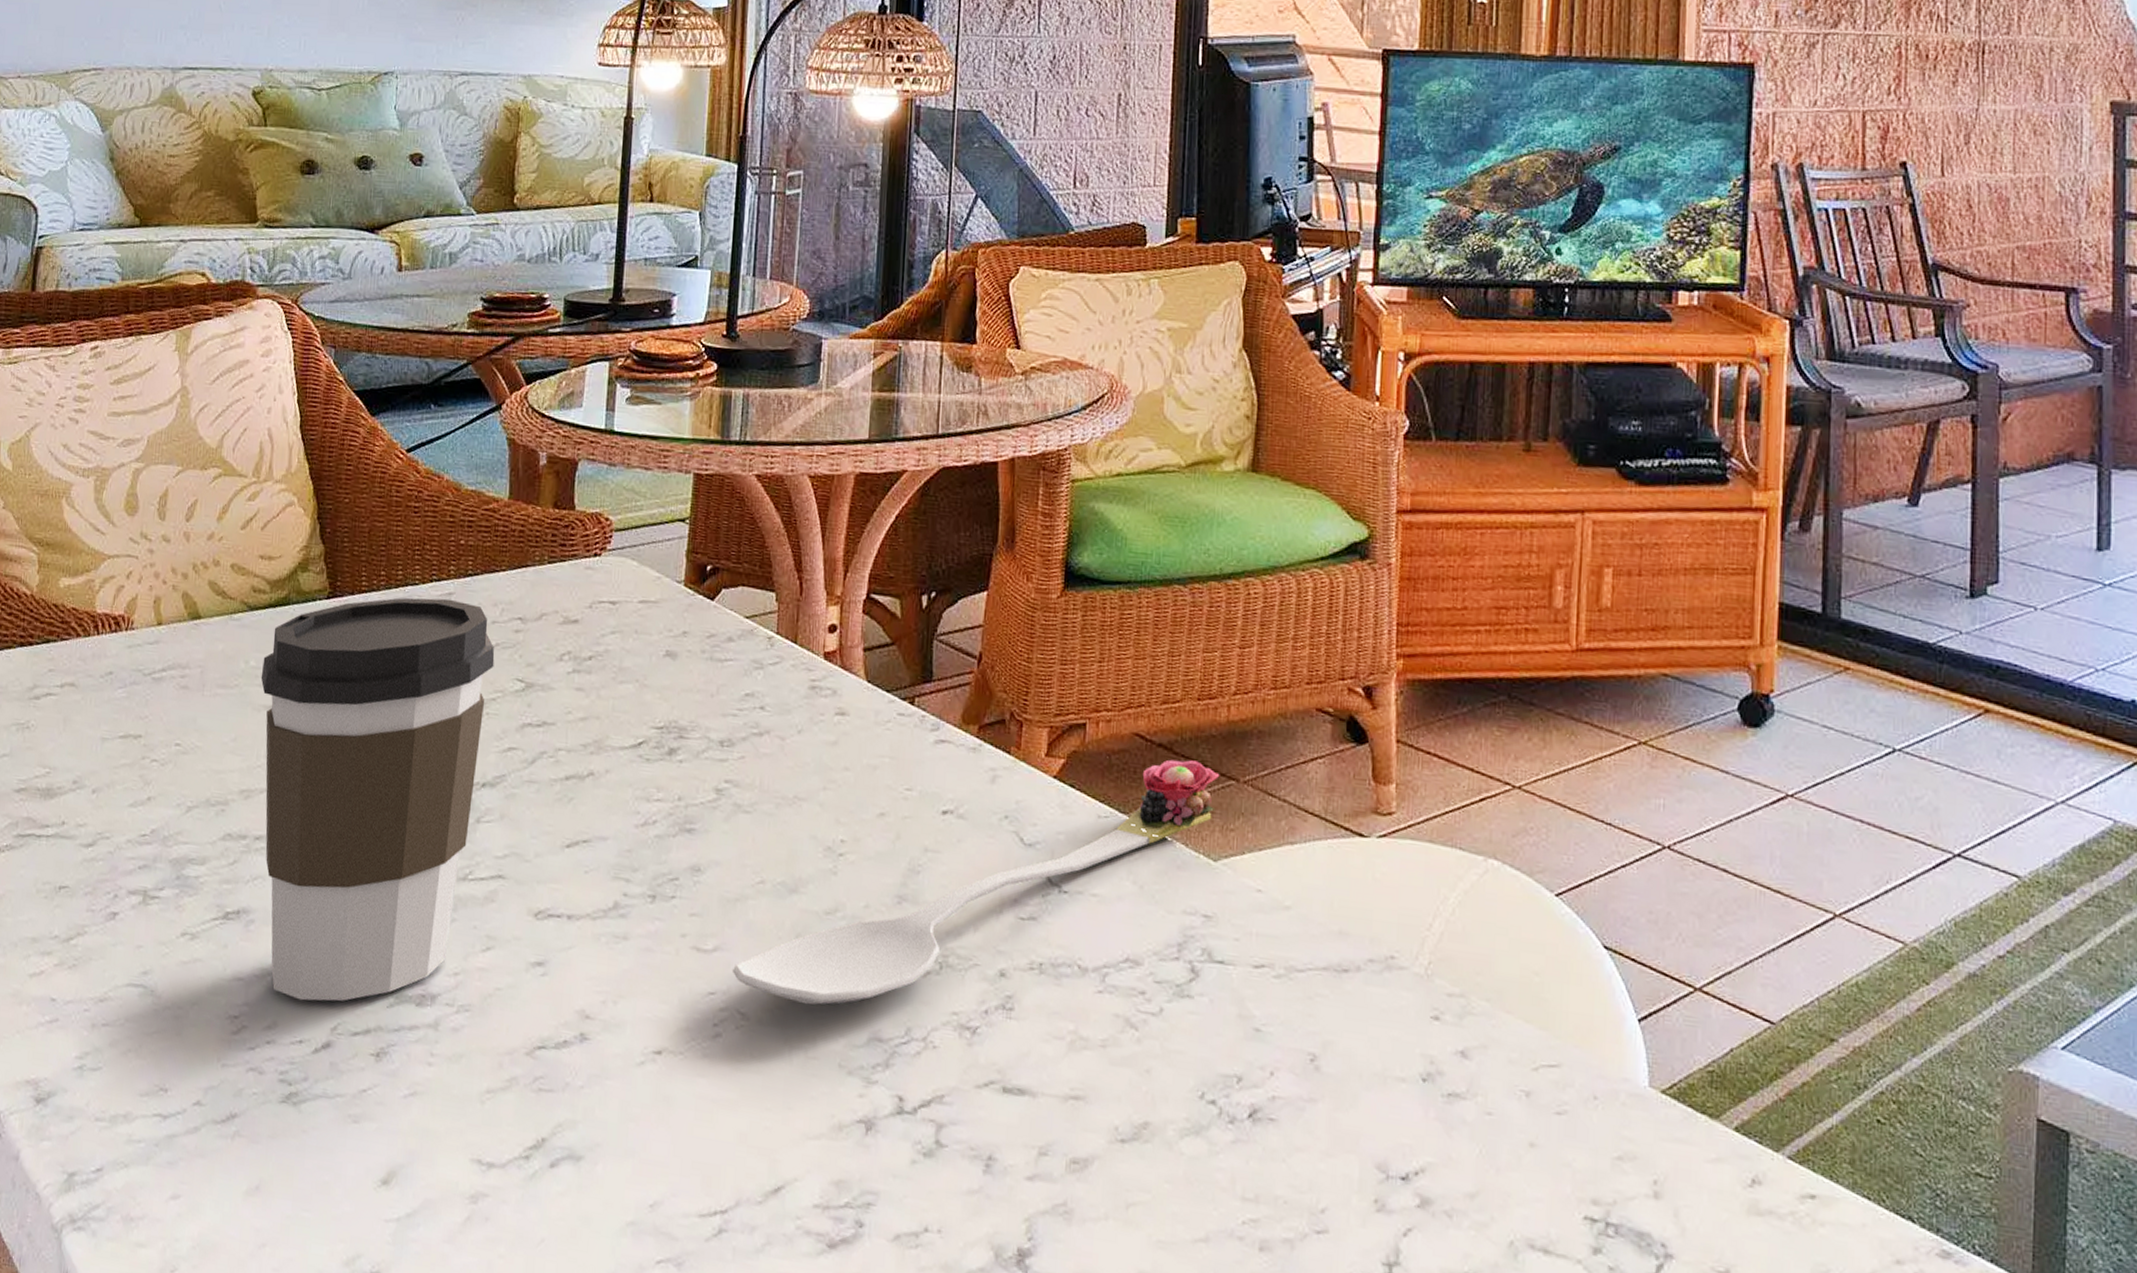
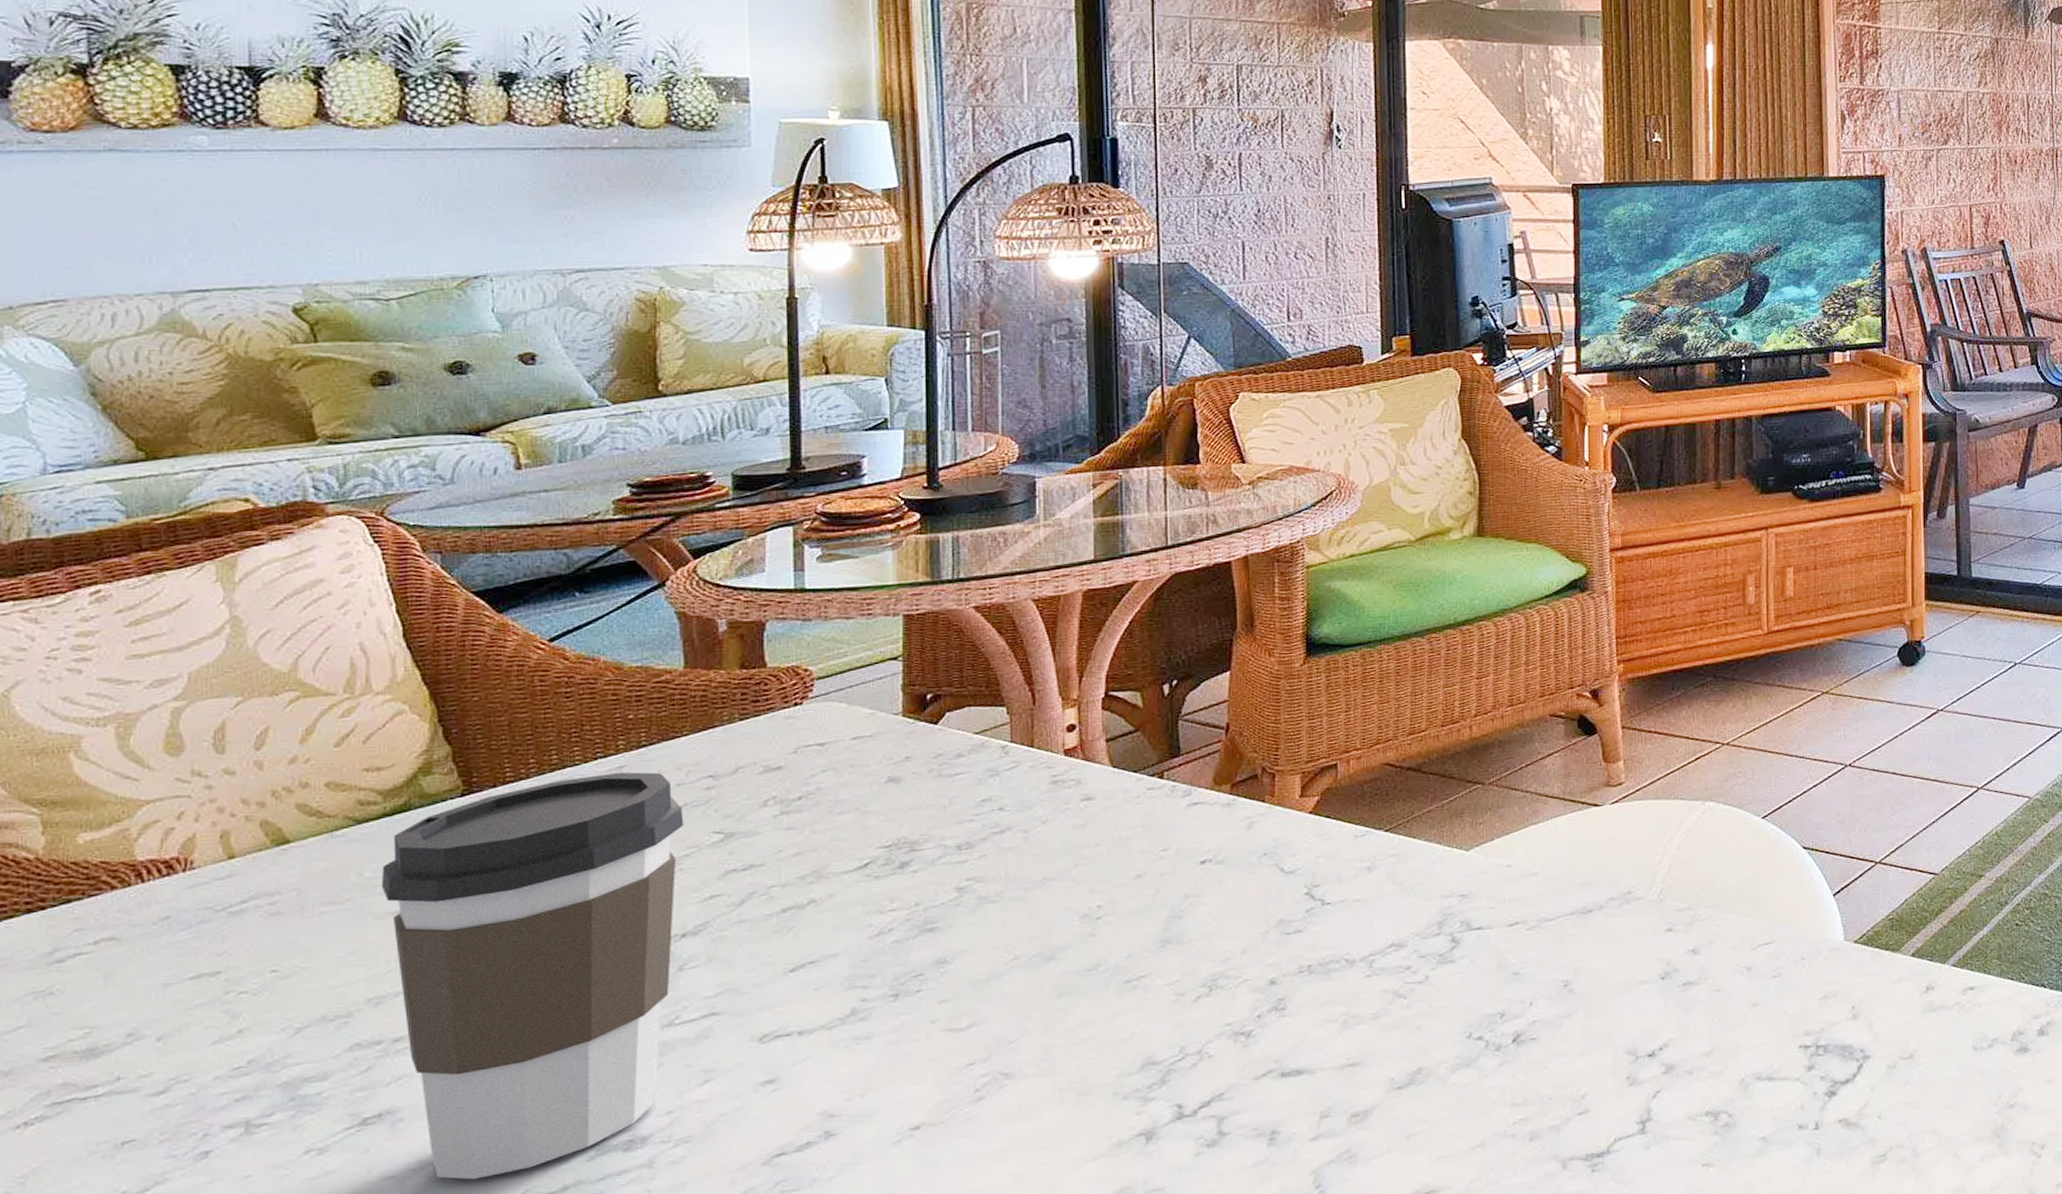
spoon: present [733,759,1220,1005] -> none [992,775,1467,1052]

